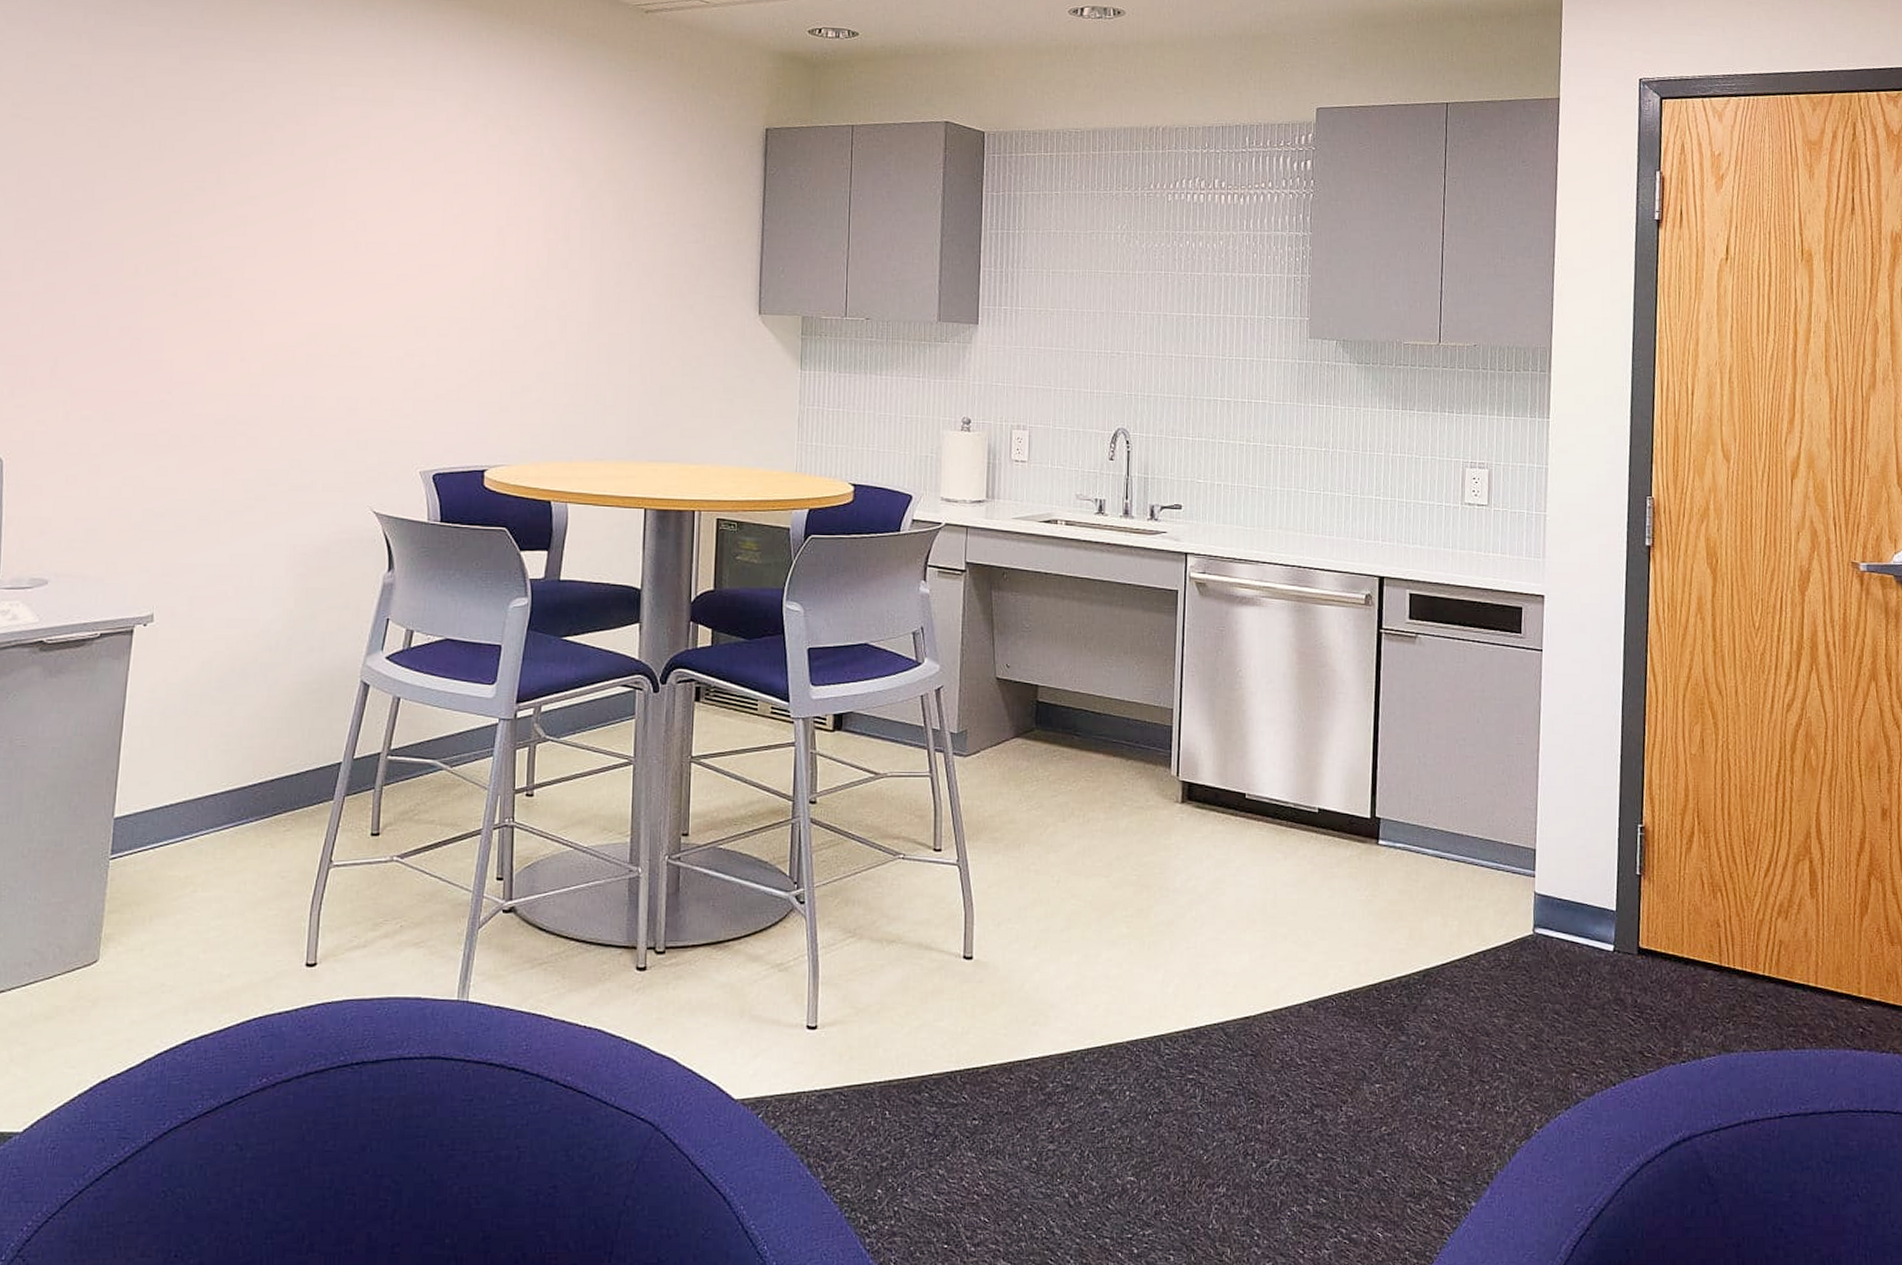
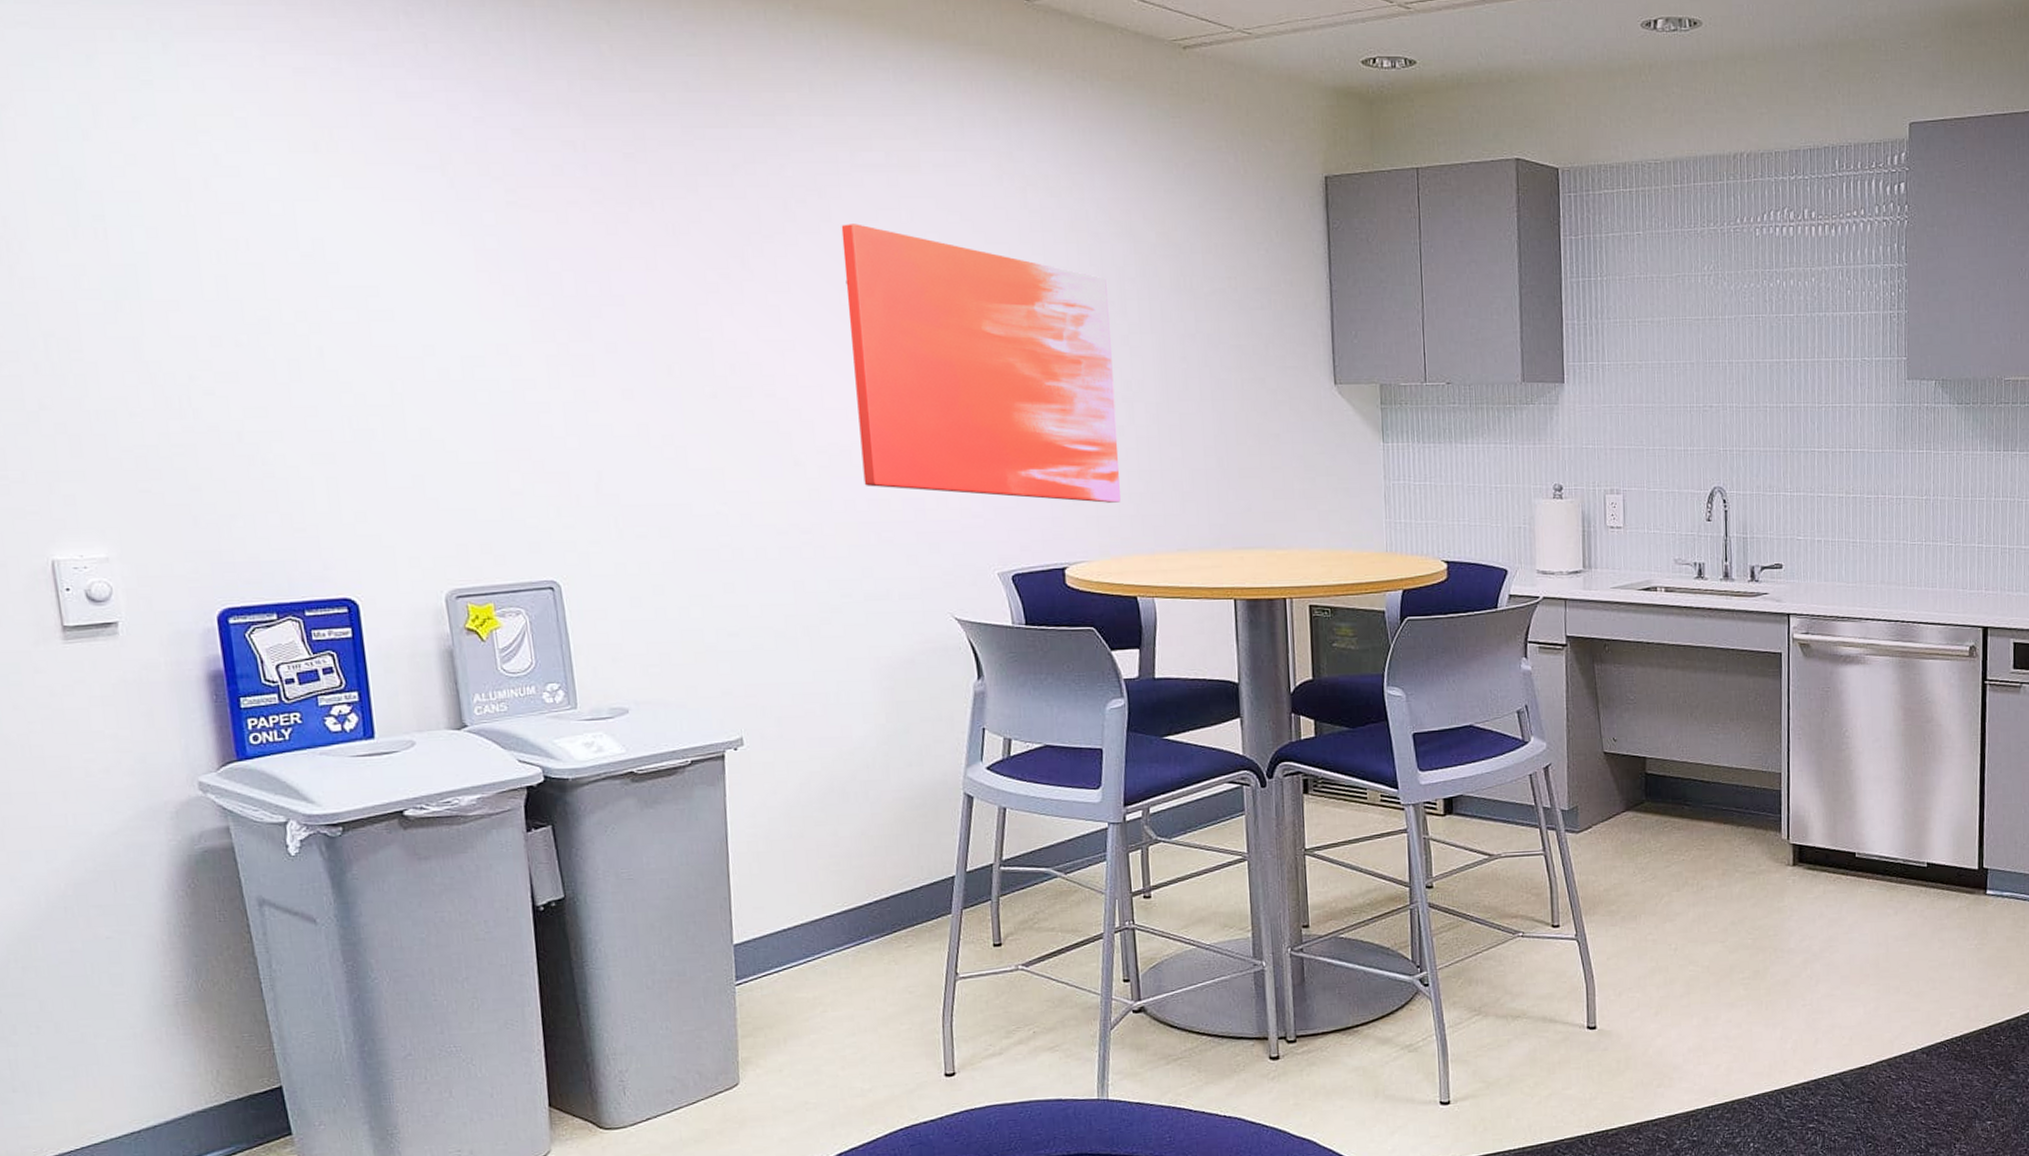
wall art: none [303,148,554,412] -> present [841,224,1121,503]

